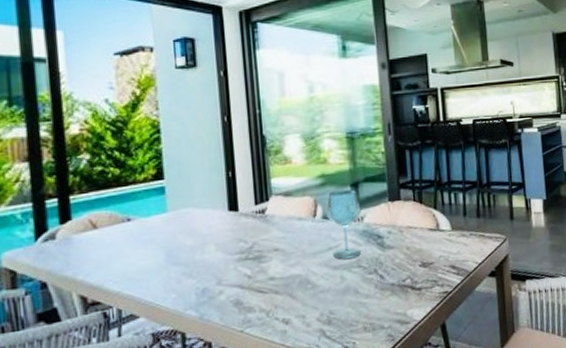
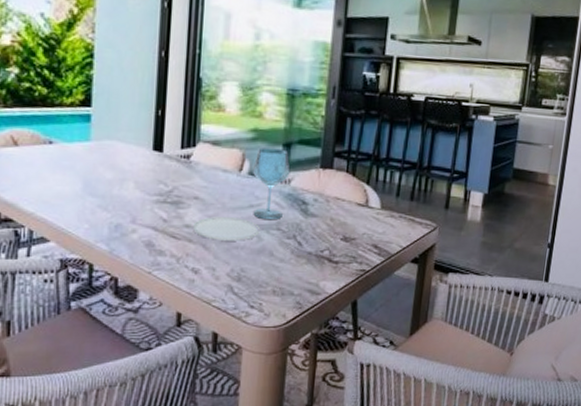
plate: none [276,262,343,288] -> present [192,217,261,241]

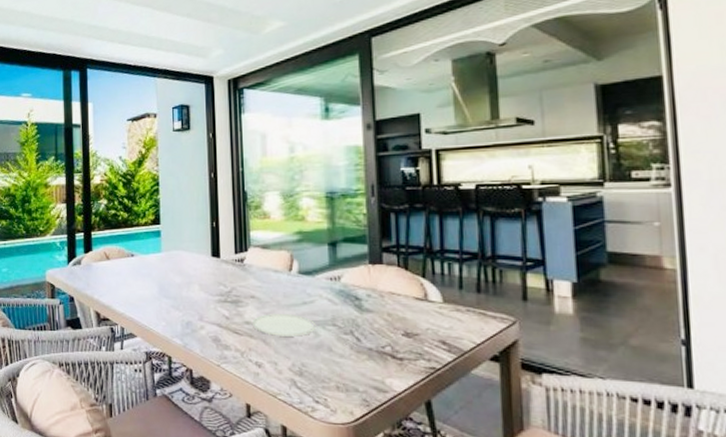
wine glass: present [253,148,291,220] -> none [302,248,339,316]

